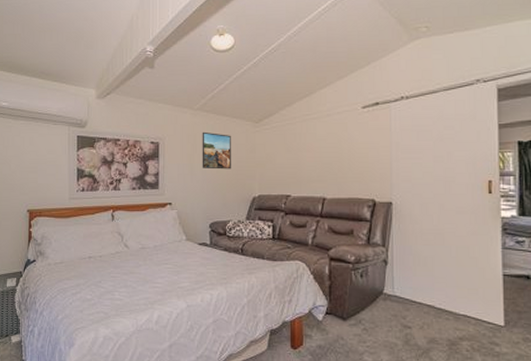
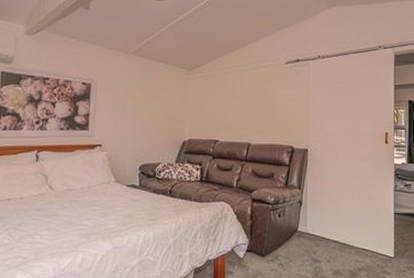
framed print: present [202,131,231,170] -> none [134,75,164,114]

